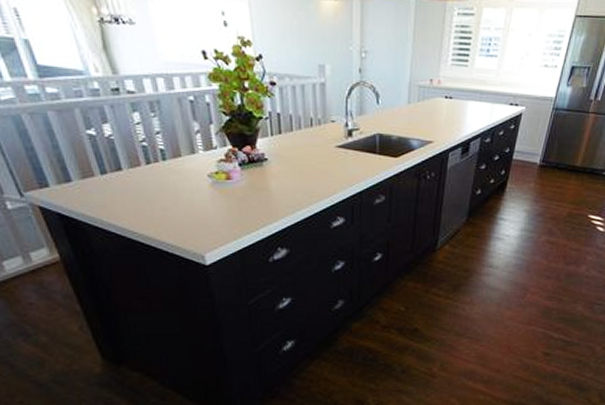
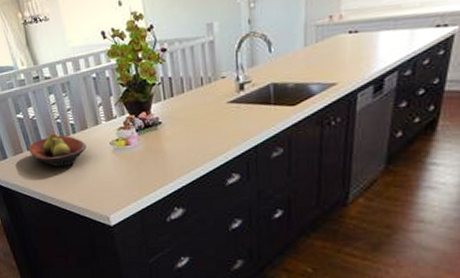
fruit bowl: none [102,158,179,198] -> present [28,133,87,168]

